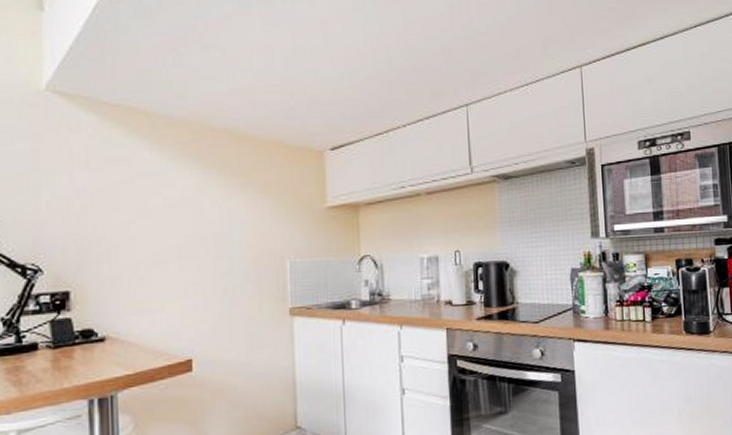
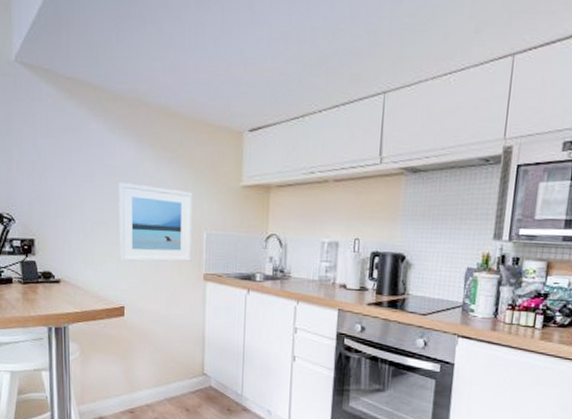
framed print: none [179,215,274,306] -> present [117,183,193,262]

